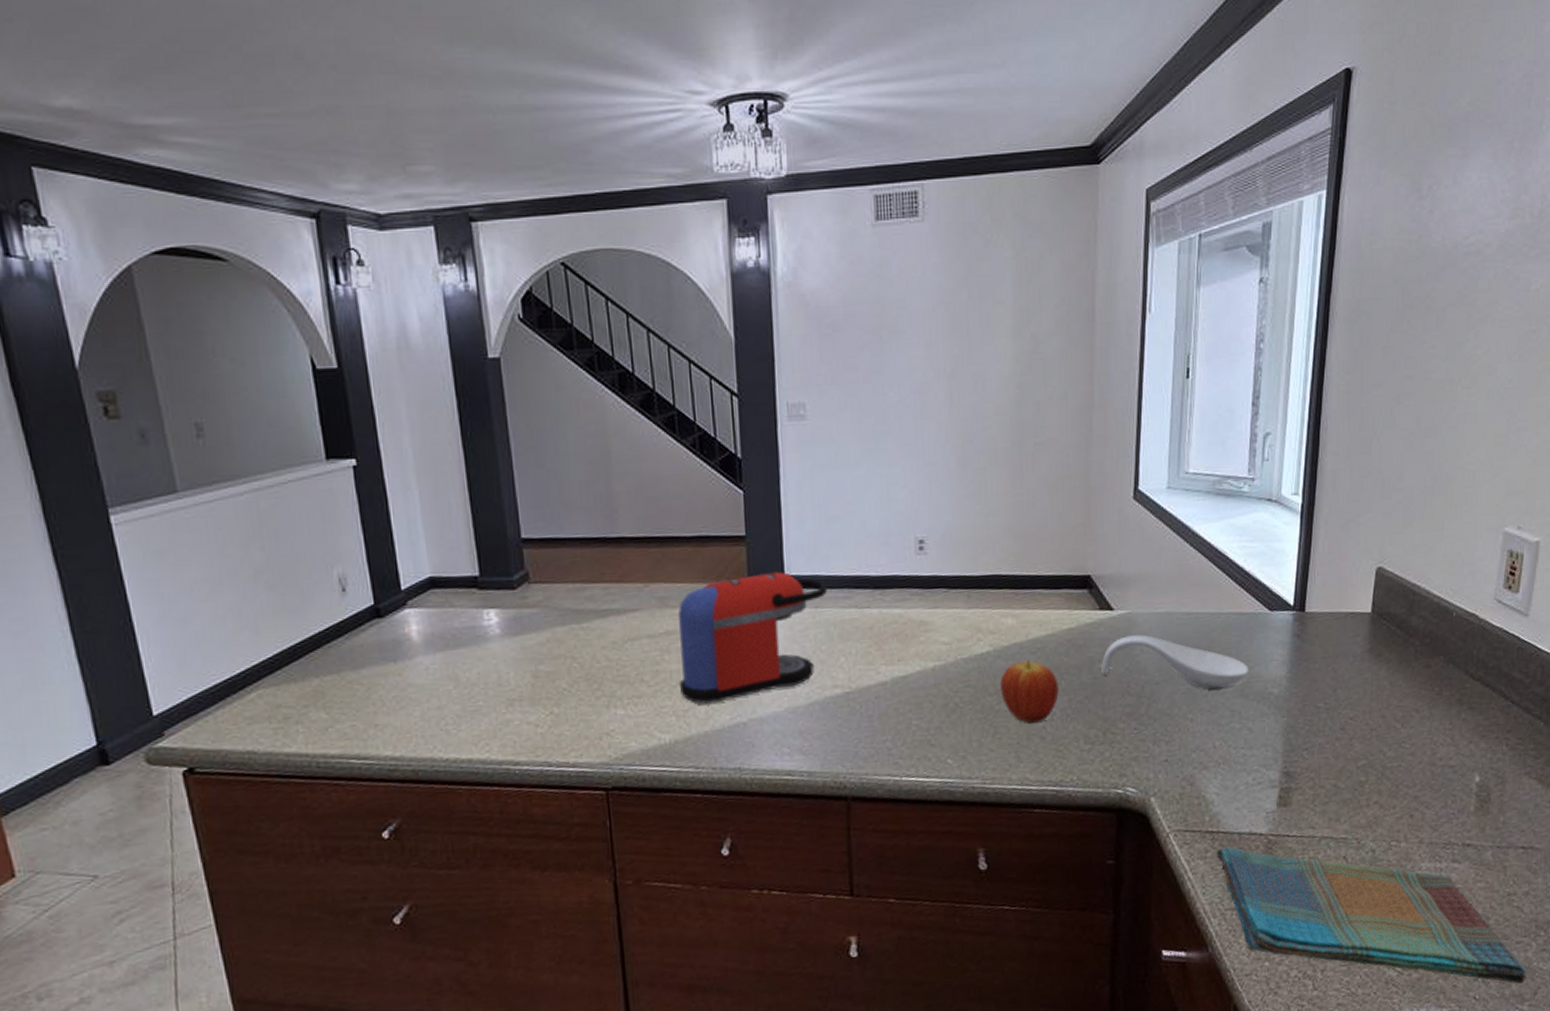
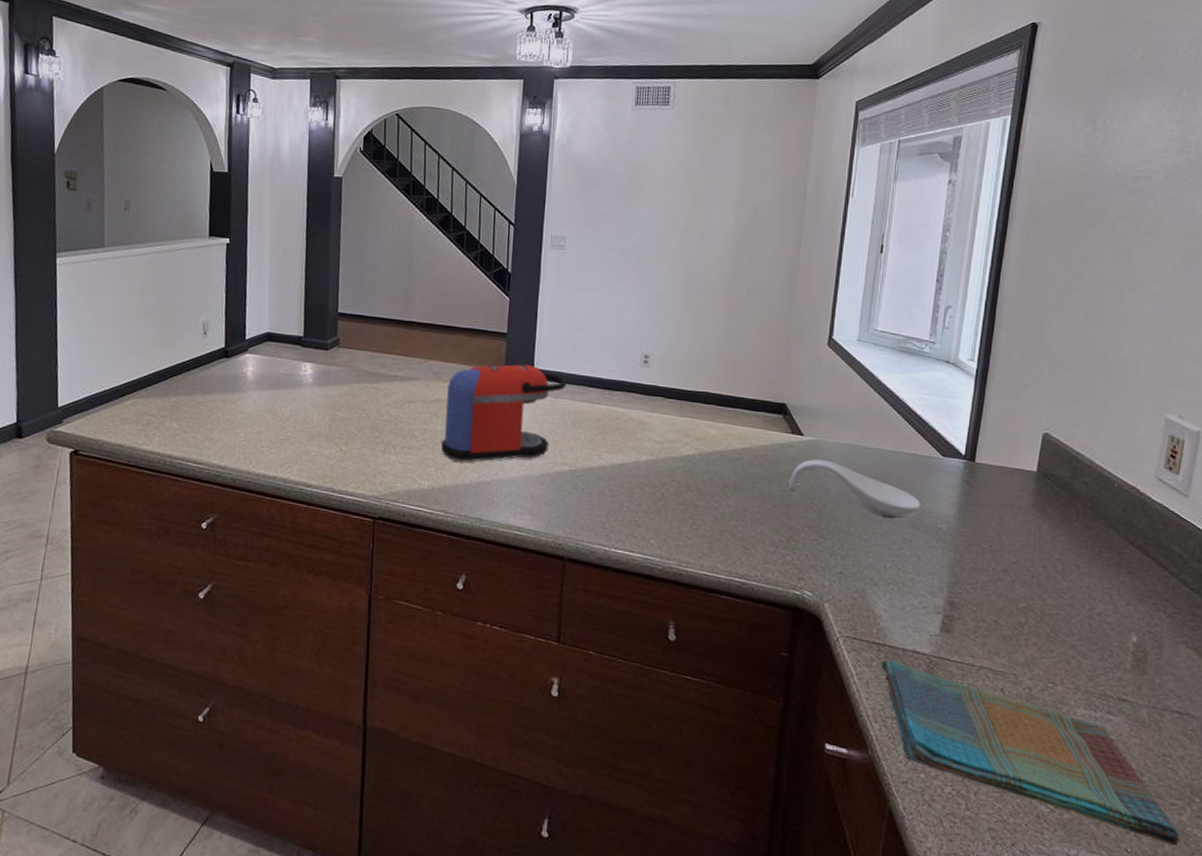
fruit: present [1000,660,1059,723] -> none [701,467,751,521]

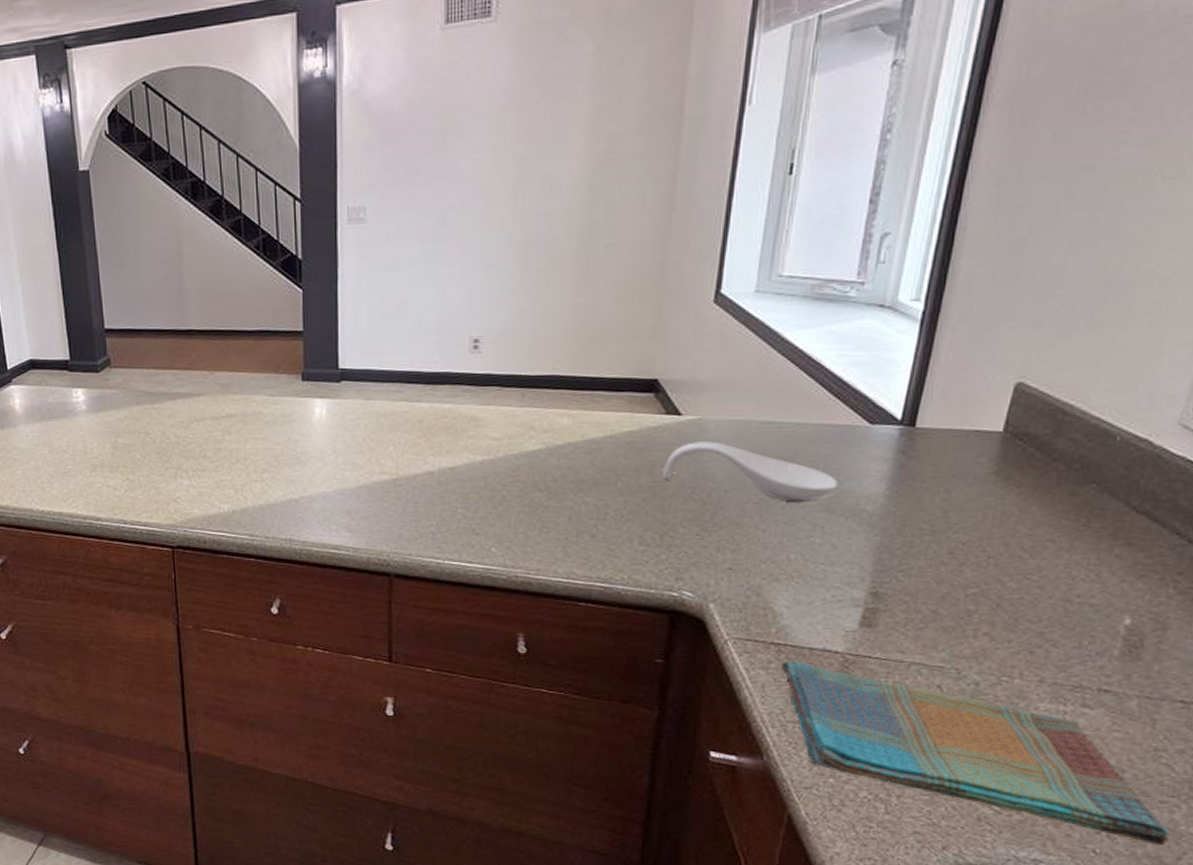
coffee maker: present [441,364,567,462] -> none [239,365,379,480]

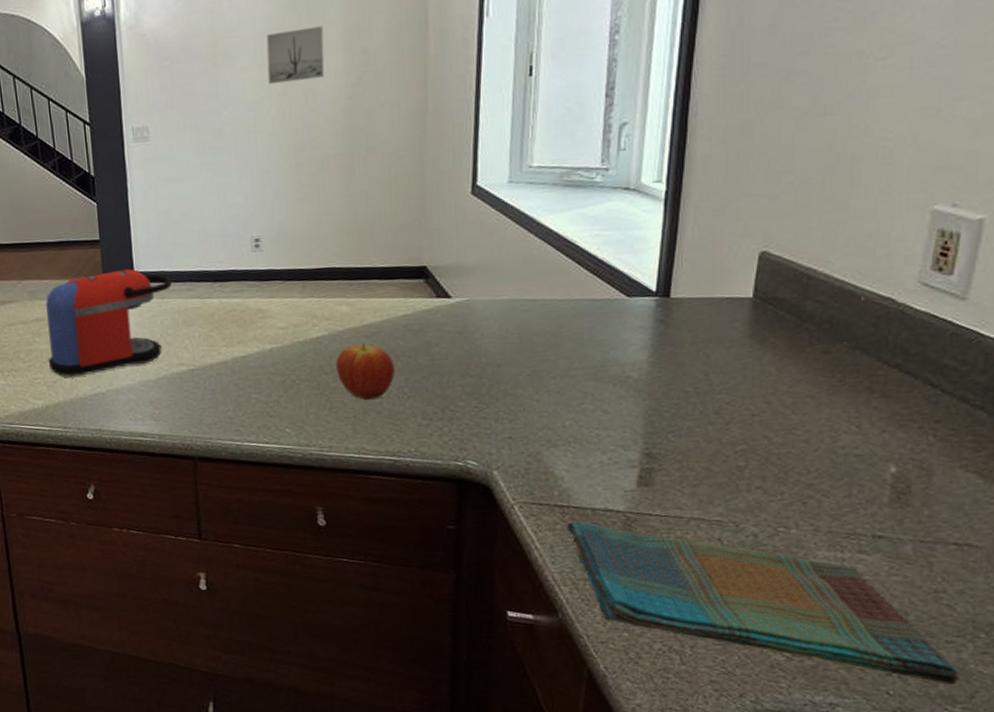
coffee maker: none [239,365,379,480] -> present [46,269,172,377]
wall art: none [503,104,568,168] -> present [266,25,325,85]
fruit: none [551,460,614,521] -> present [336,343,395,400]
spoon rest: present [663,441,838,502] -> none [439,320,603,372]

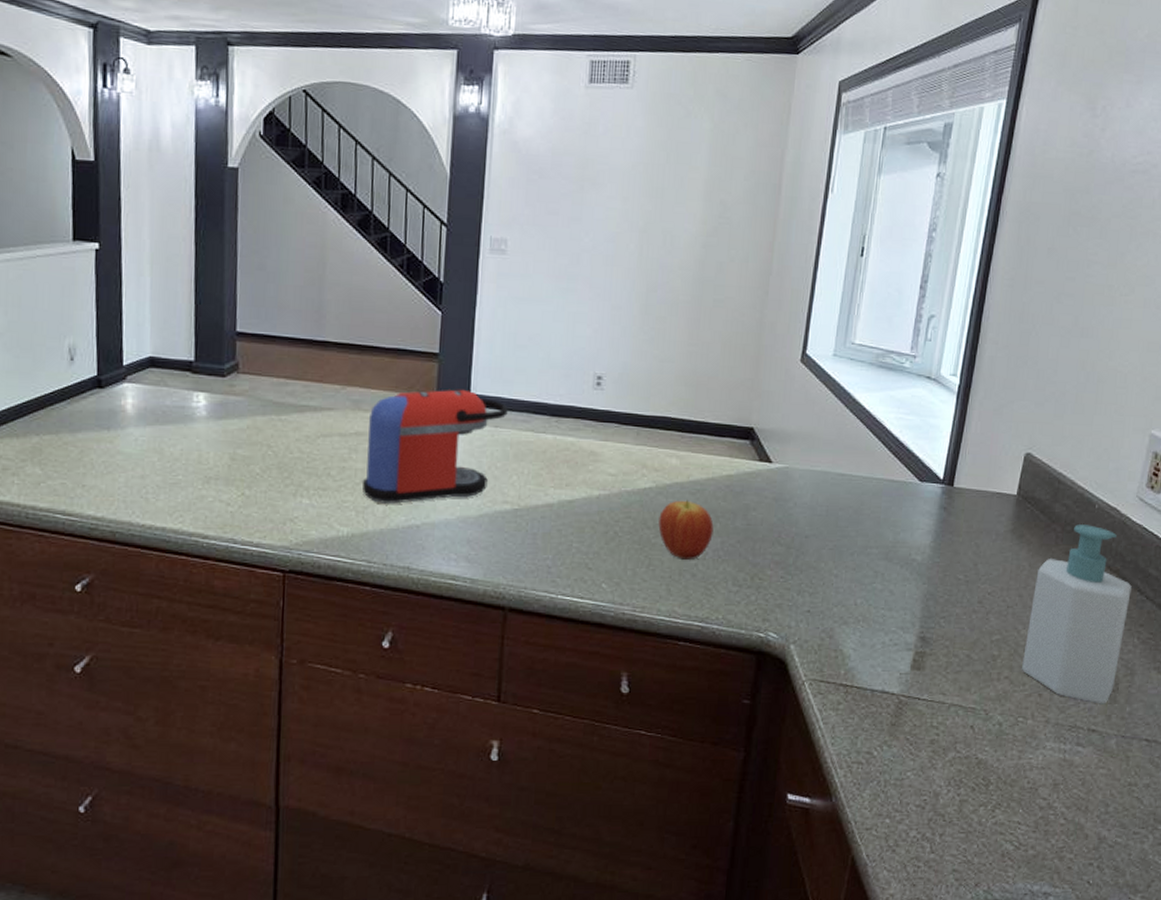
wall art: present [266,25,325,85] -> none [631,168,688,222]
dish towel: present [567,521,960,685] -> none [849,701,1142,874]
soap bottle: none [778,319,920,509] -> present [1022,524,1132,704]

